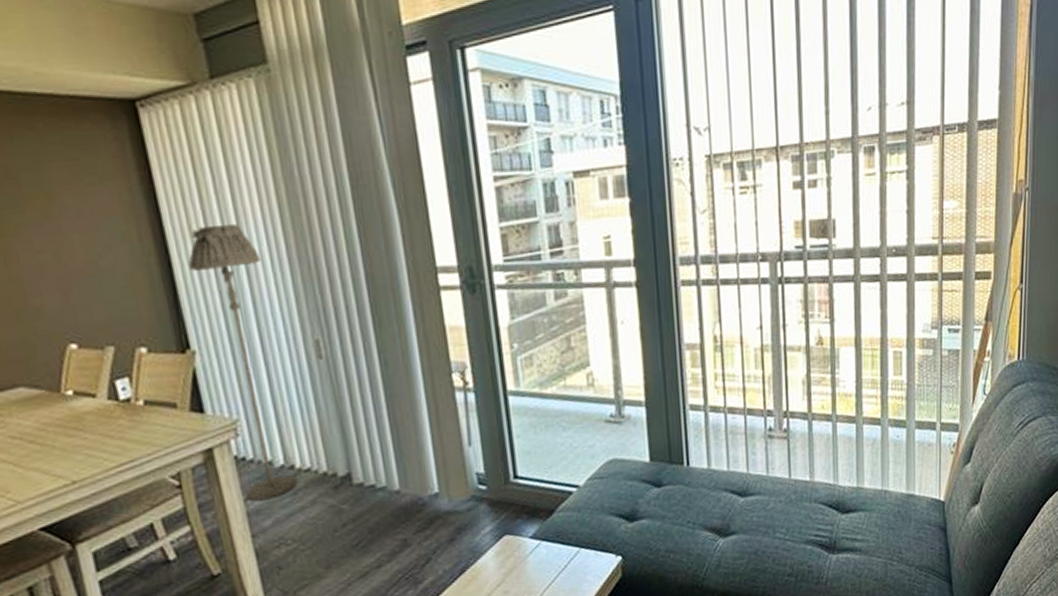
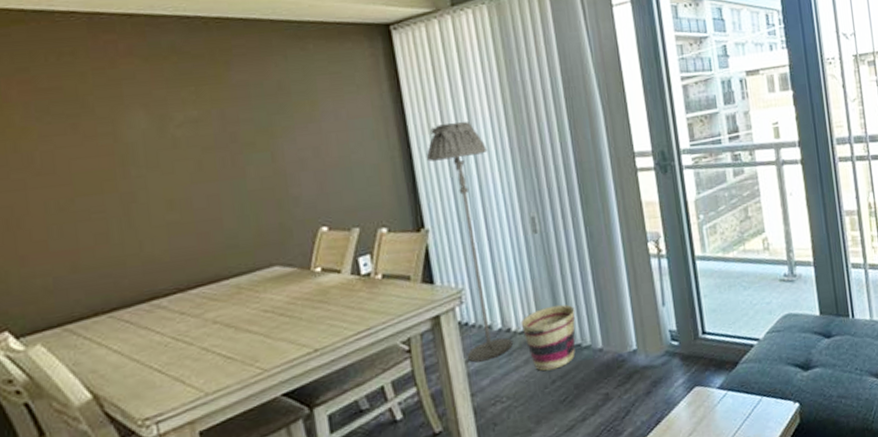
basket: none [305,440,369,514] -> present [520,304,576,372]

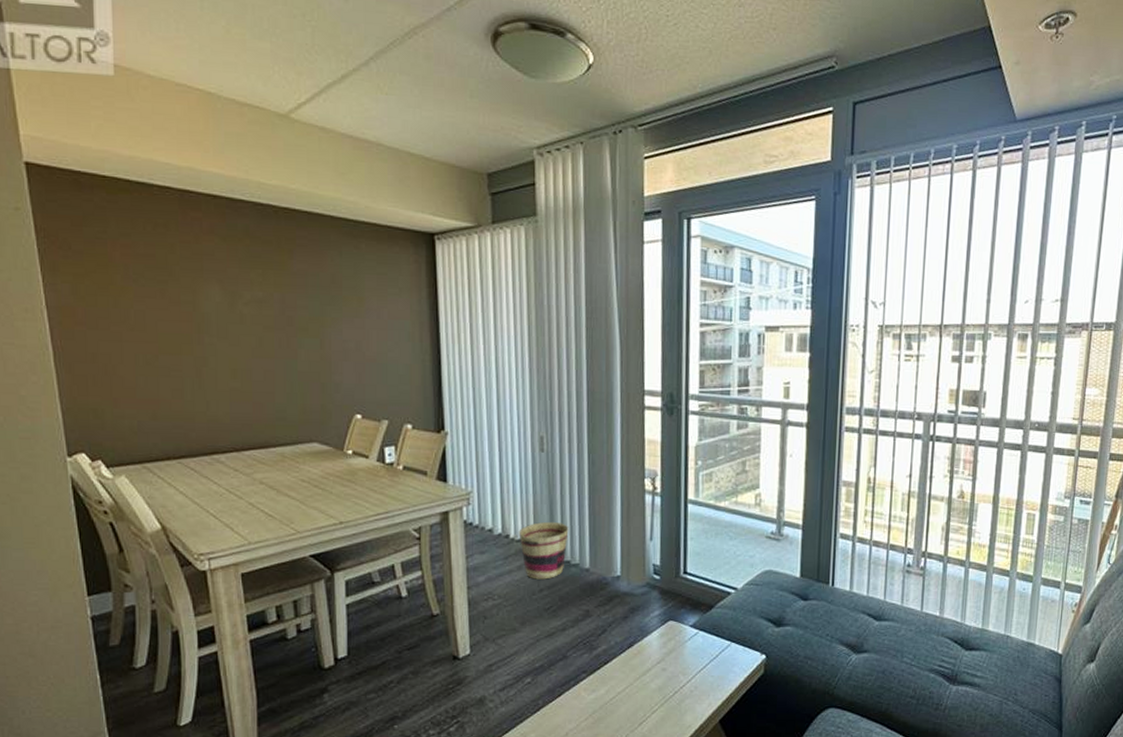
floor lamp: present [426,121,513,363] -> none [453,336,509,560]

